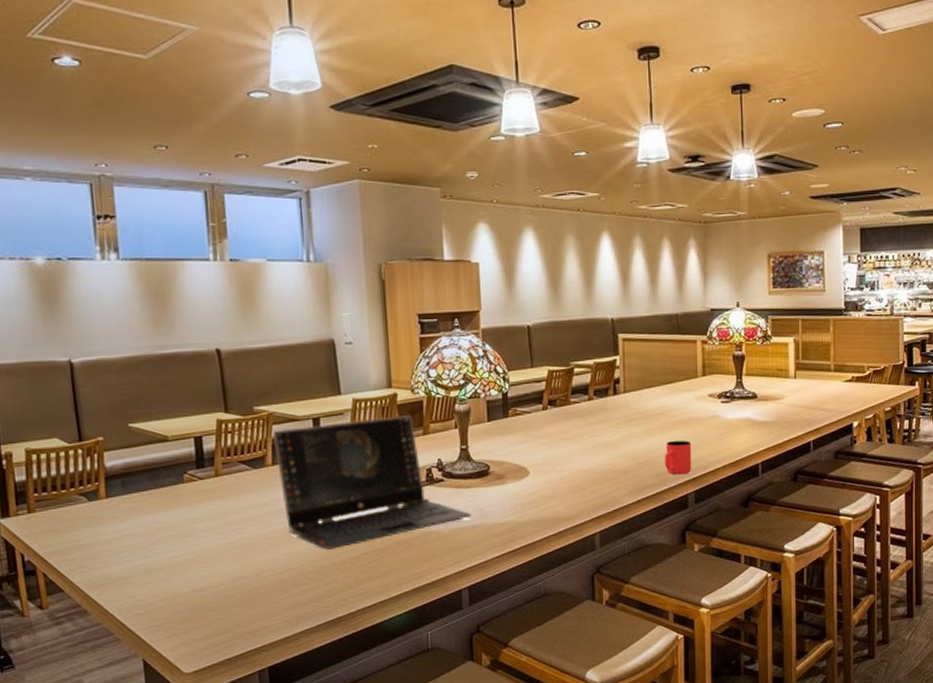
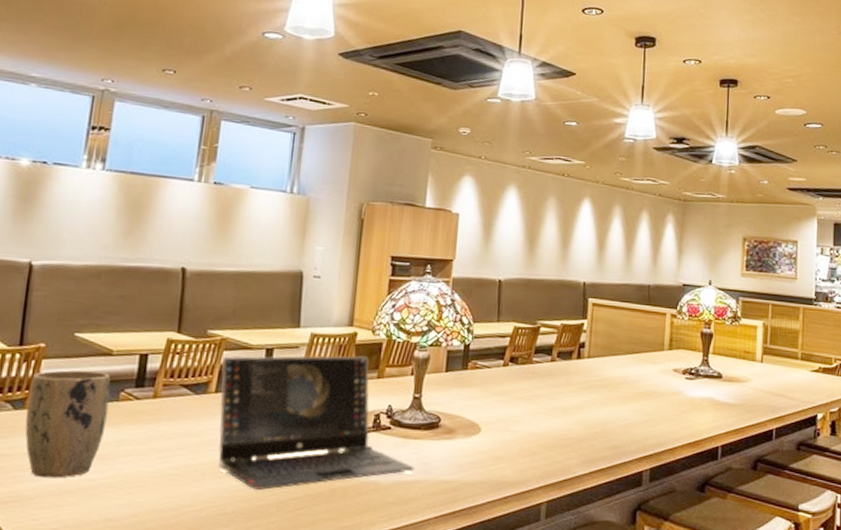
plant pot: none [98,458,177,560] -> present [25,370,111,478]
cup: present [665,440,692,475] -> none [622,413,652,450]

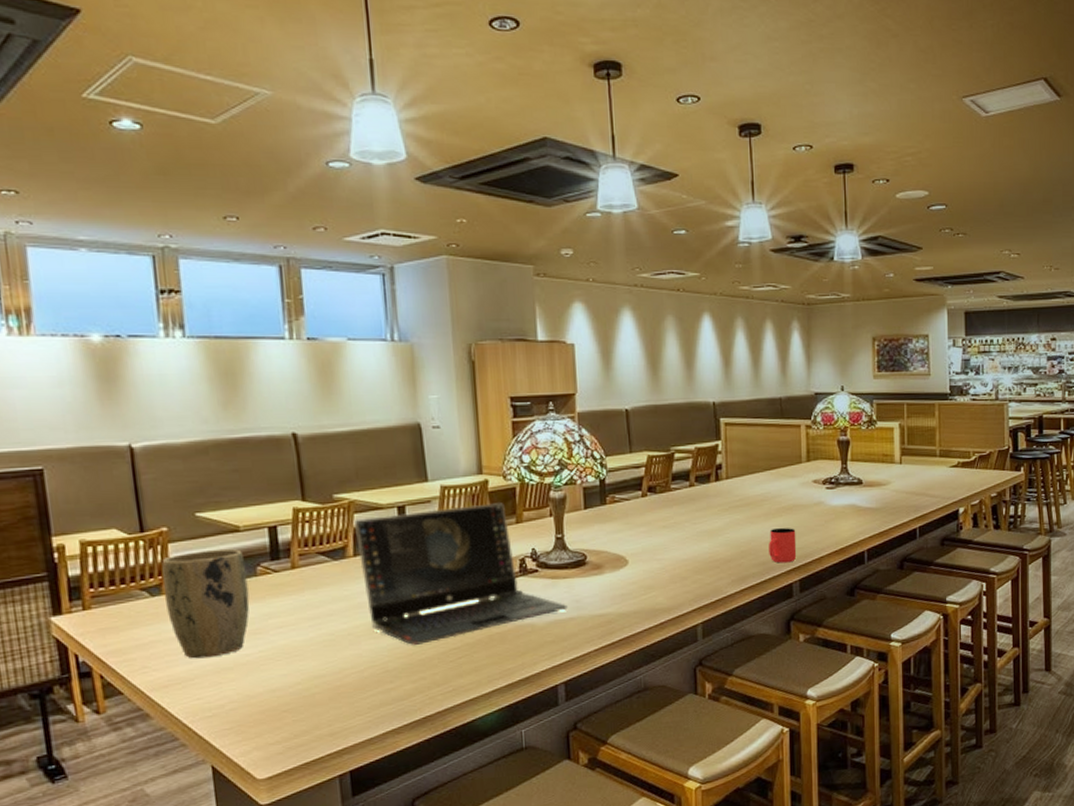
cup: none [622,413,652,450] -> present [769,528,797,563]

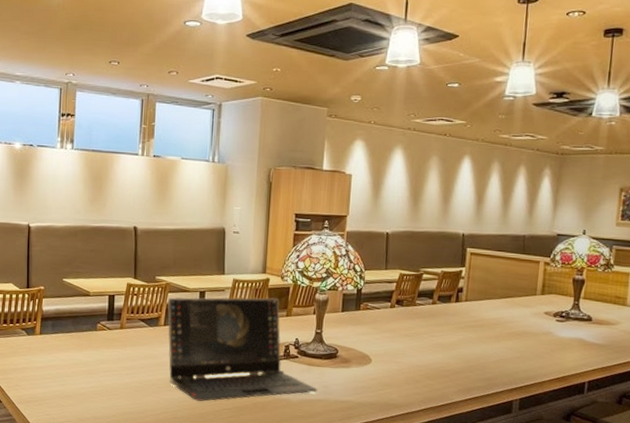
plant pot: present [161,549,250,659] -> none [35,307,90,386]
cup: present [769,528,797,563] -> none [495,350,523,382]

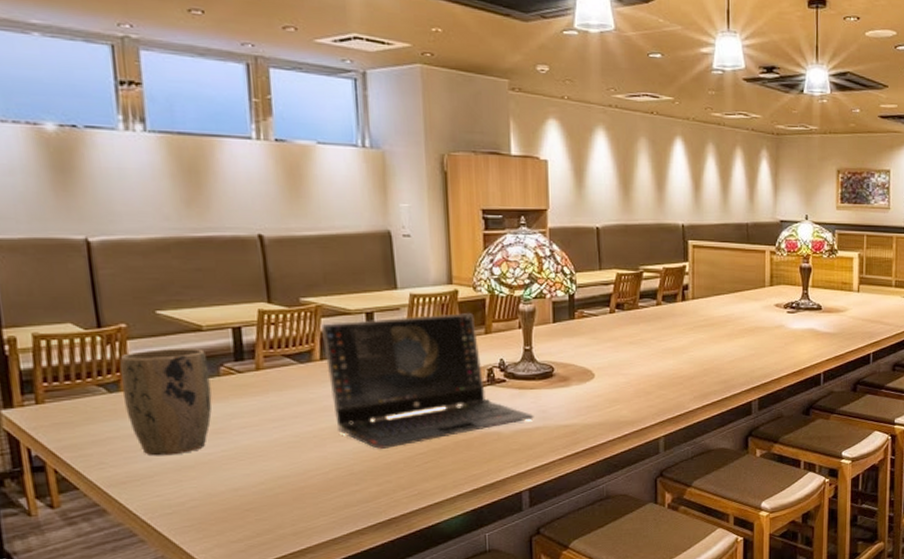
plant pot: none [35,307,90,386] -> present [119,349,212,456]

